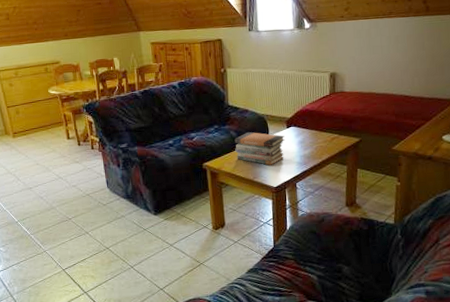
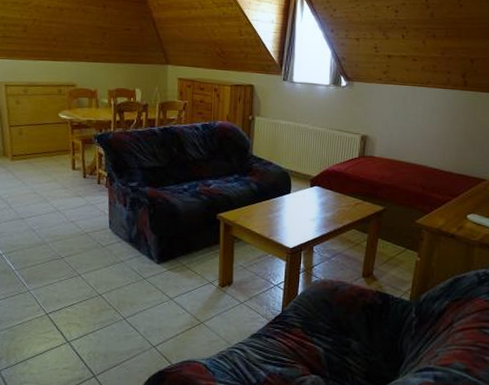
book stack: present [234,131,285,166] -> none [253,185,307,225]

